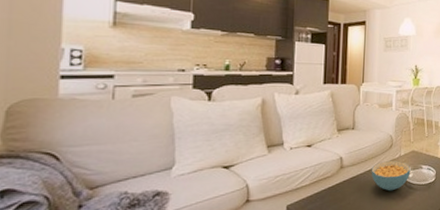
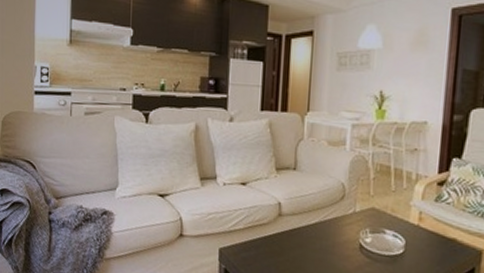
cereal bowl: present [371,161,411,191] -> none [315,215,369,256]

